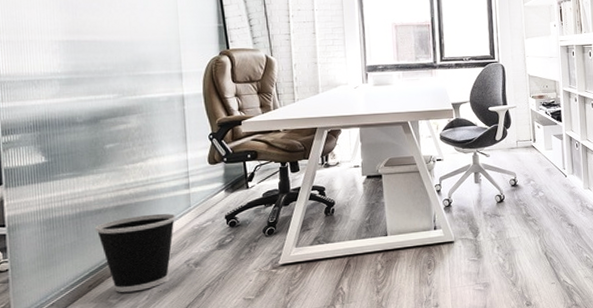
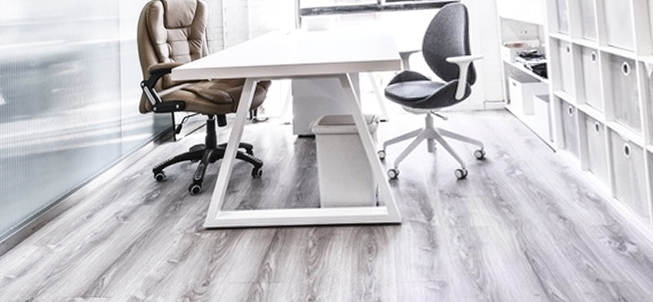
wastebasket: present [95,213,176,293] -> none [40,161,109,240]

